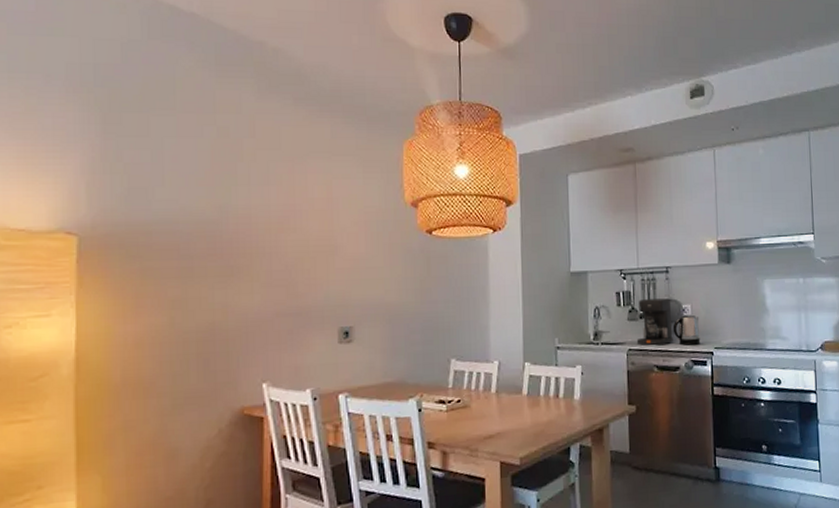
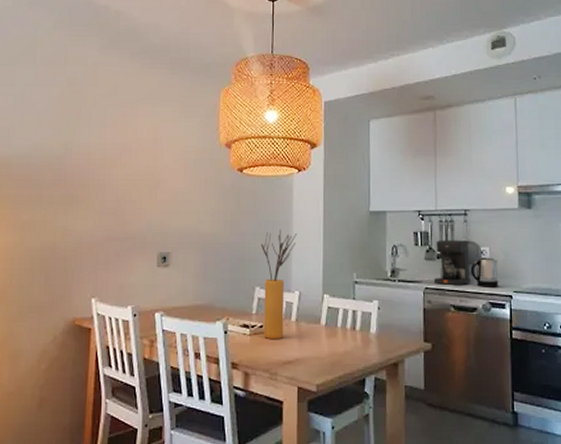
vase: none [456,294,495,415] -> present [261,228,298,340]

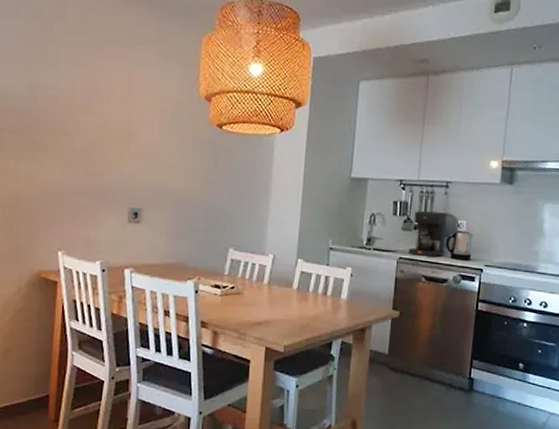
vase: present [261,228,298,340] -> none [235,190,276,302]

